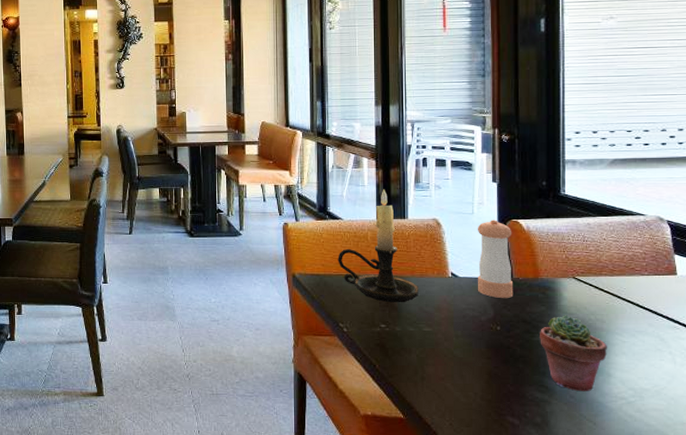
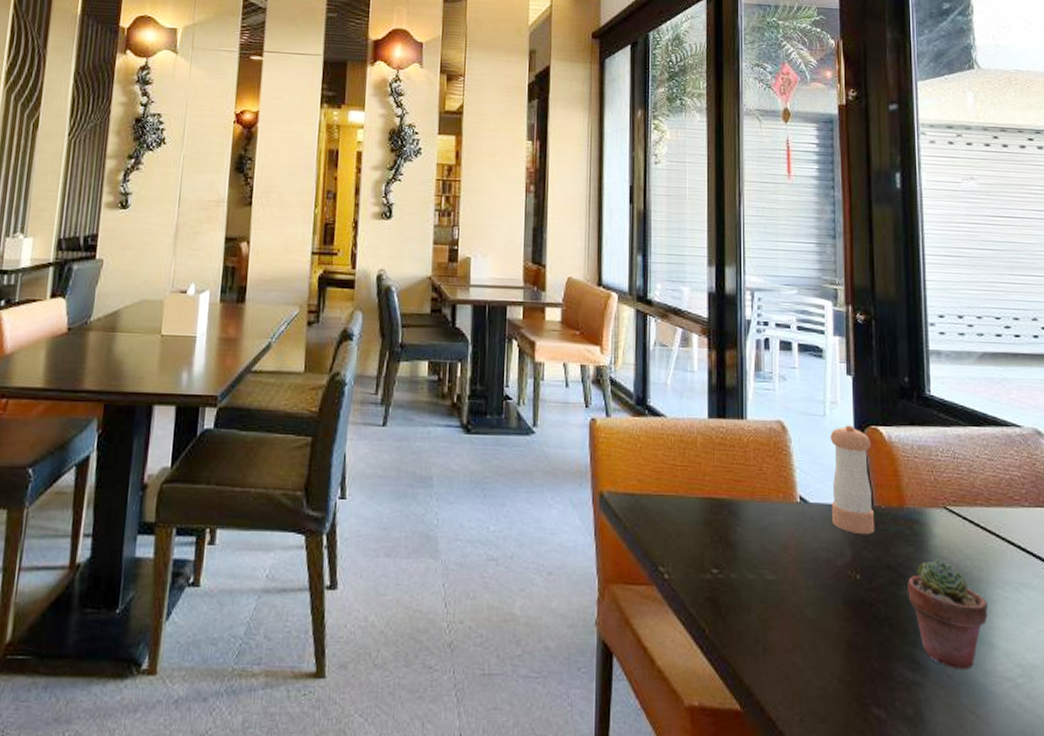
candle holder: present [338,189,418,303] -> none [658,378,760,538]

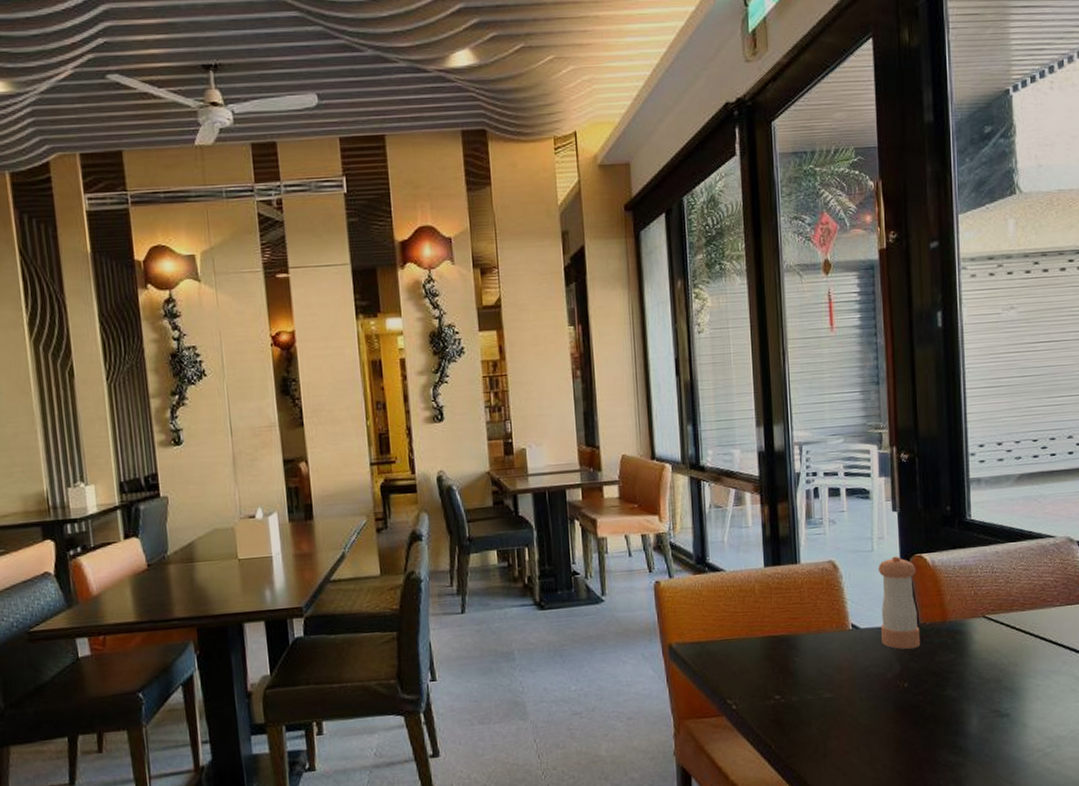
potted succulent: present [908,559,989,670] -> none [950,661,1022,748]

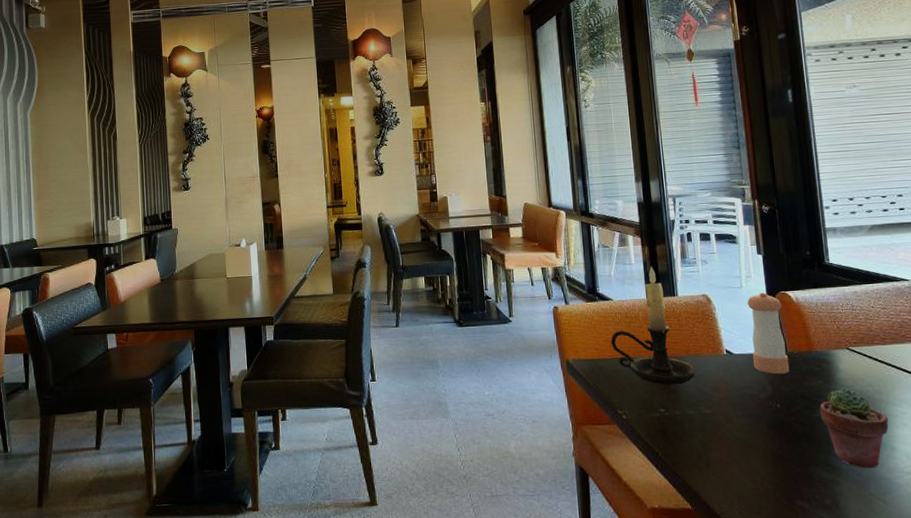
candle holder: none [721,529,816,668] -> present [611,267,695,385]
potted succulent: none [950,661,1022,748] -> present [820,388,889,469]

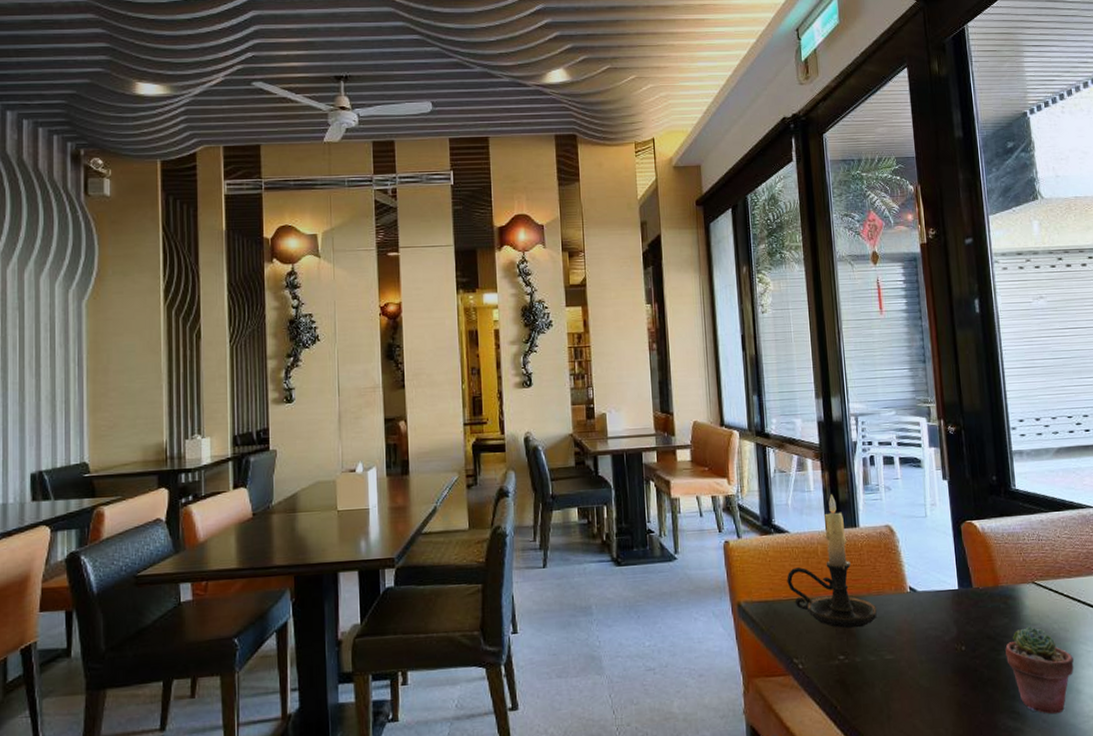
pepper shaker: present [747,292,790,374] -> none [931,522,975,613]

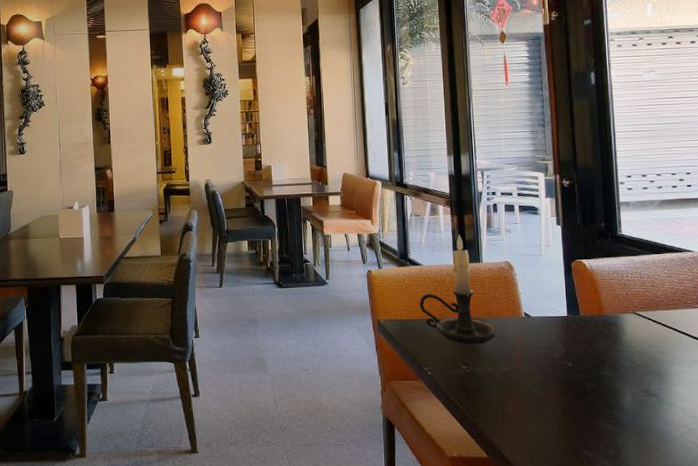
potted succulent: present [1005,626,1074,714] -> none [607,349,669,422]

